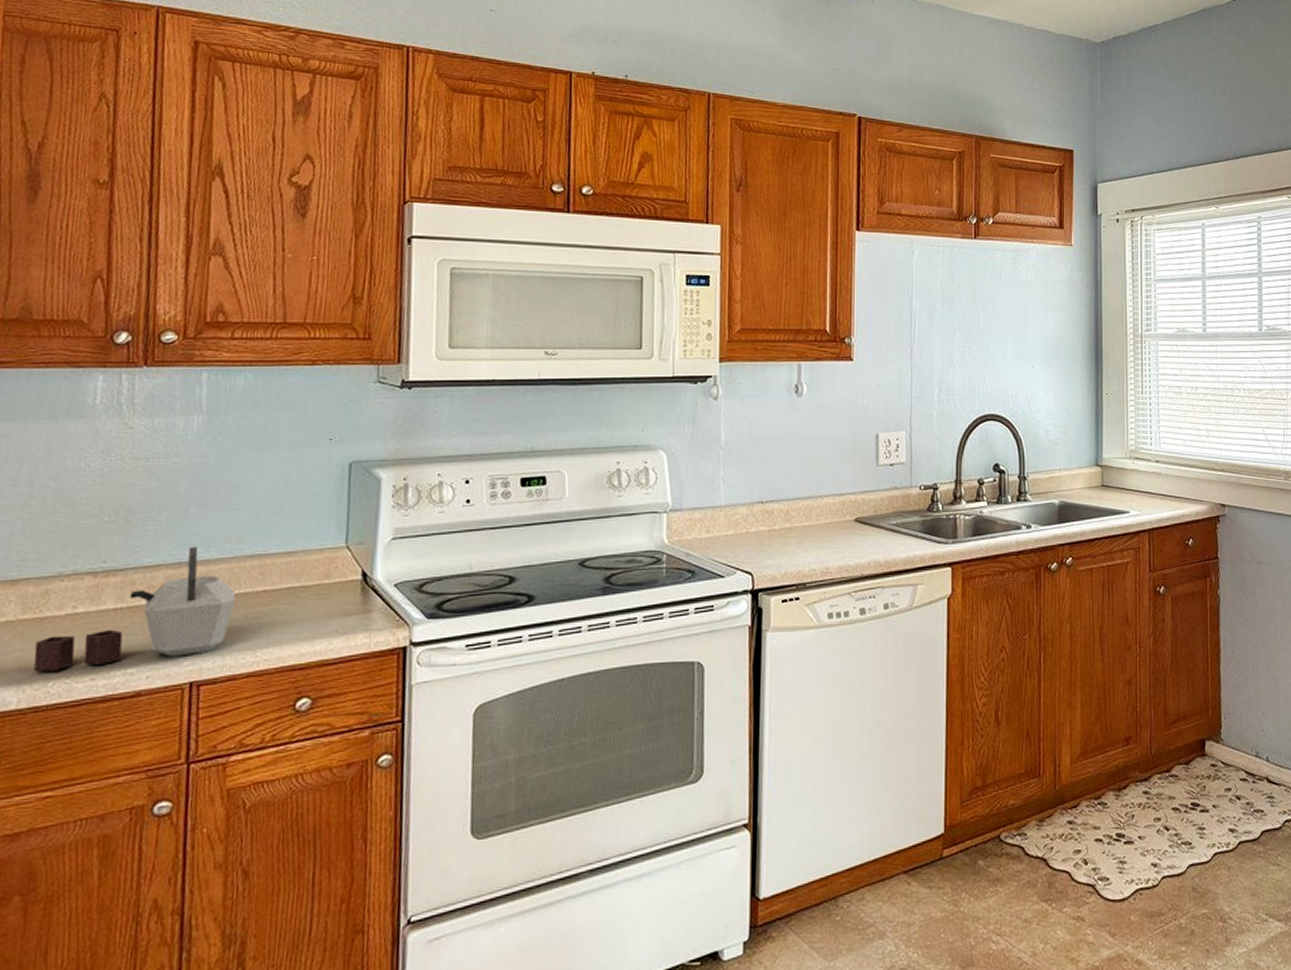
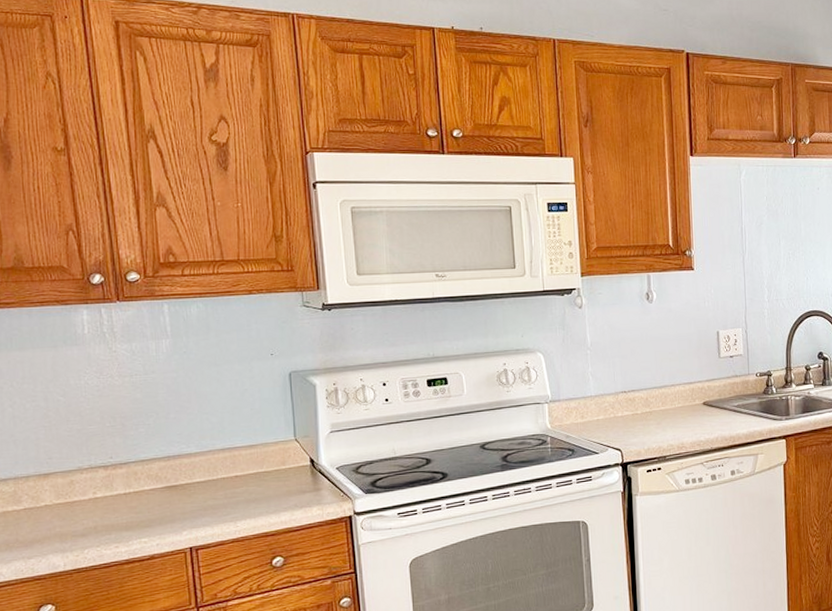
kettle: present [33,547,236,672] -> none [70,444,216,543]

